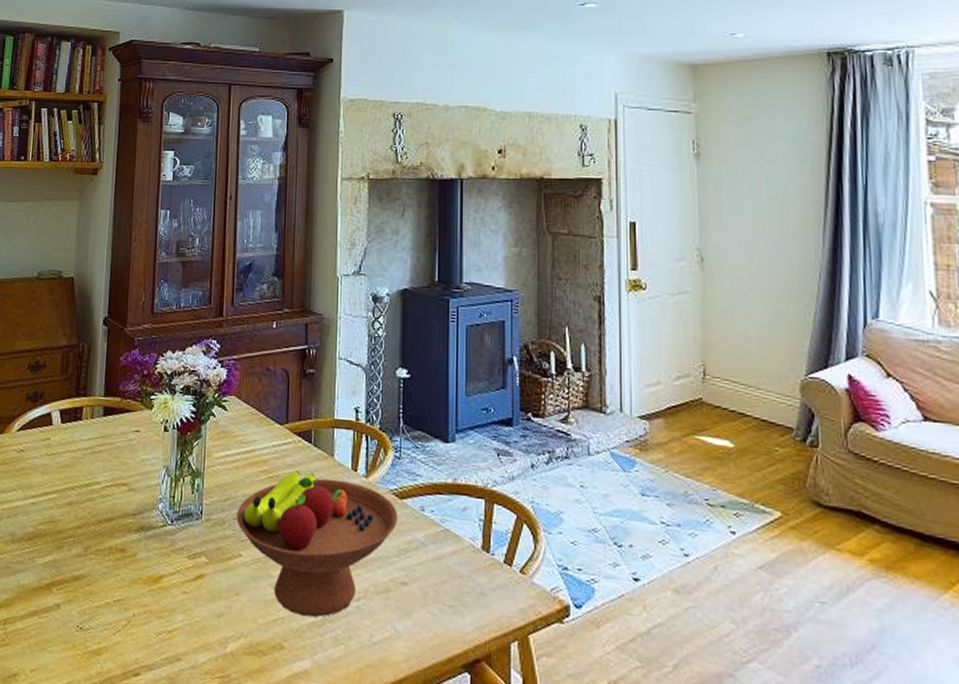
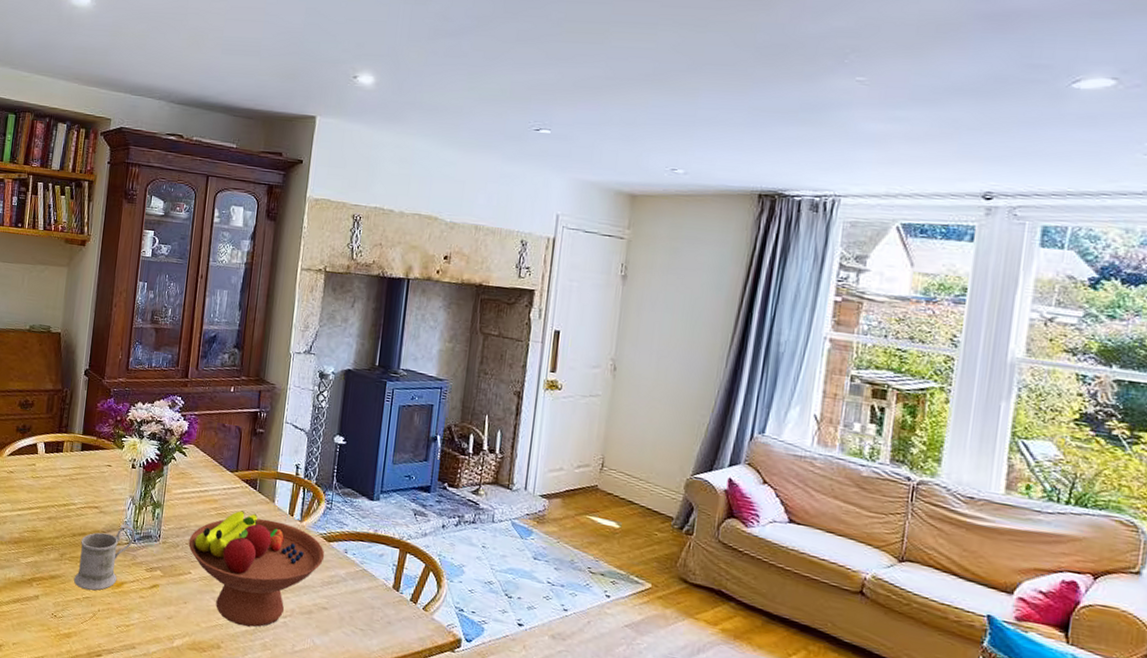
mug: none [101,502,173,591] -> present [73,524,135,591]

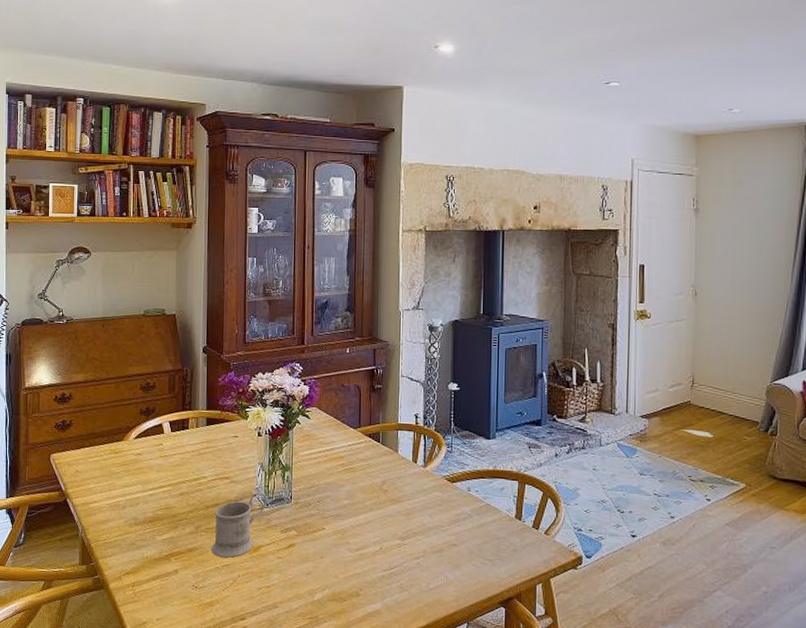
fruit bowl: present [188,510,325,627] -> none [320,464,450,572]

